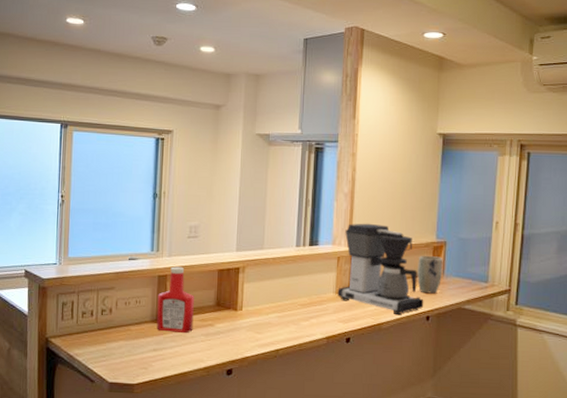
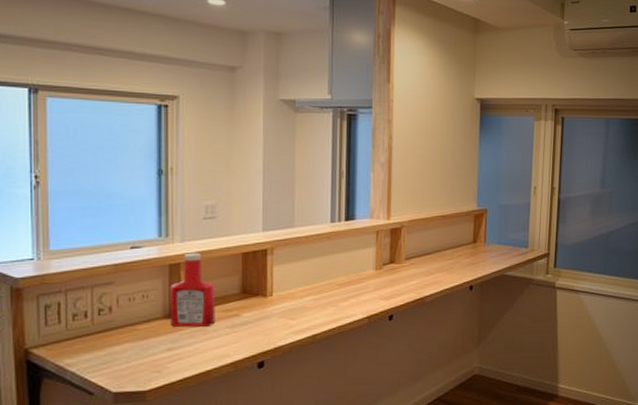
coffee maker: present [337,223,424,315] -> none [378,194,467,288]
plant pot: present [417,256,443,294] -> none [459,225,485,263]

